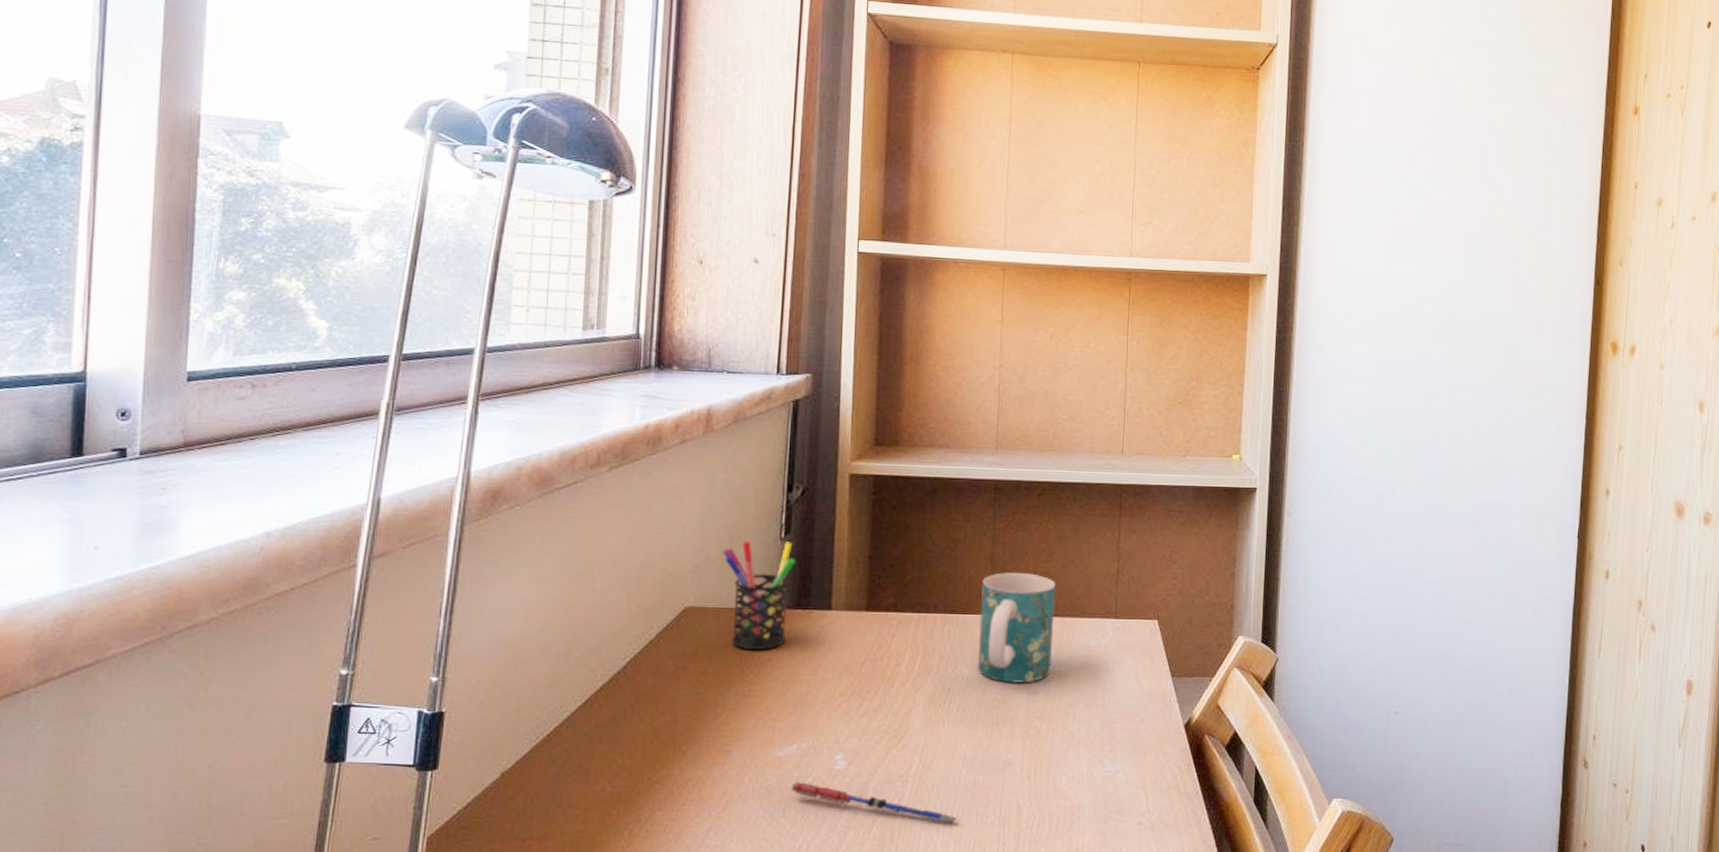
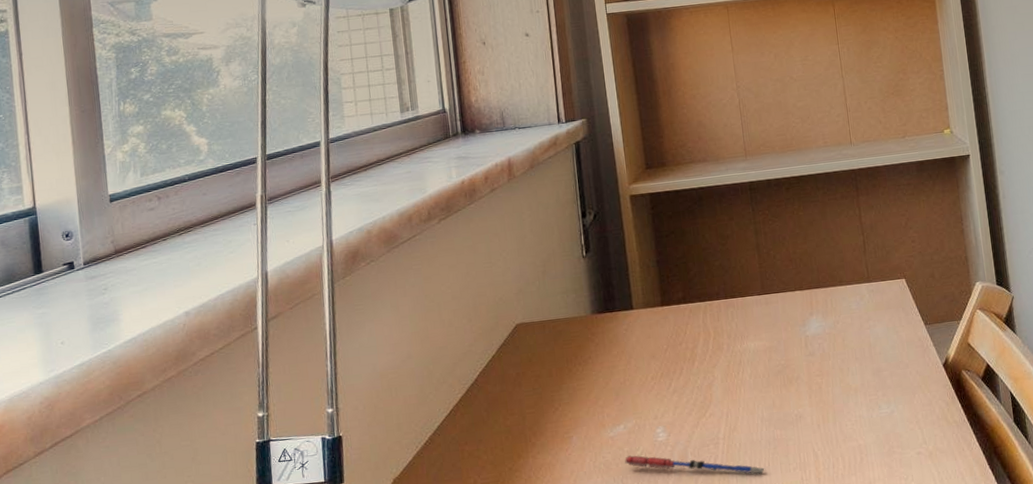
pen holder: present [723,540,796,650] -> none [538,258,600,352]
mug: present [977,572,1056,683] -> none [752,255,822,350]

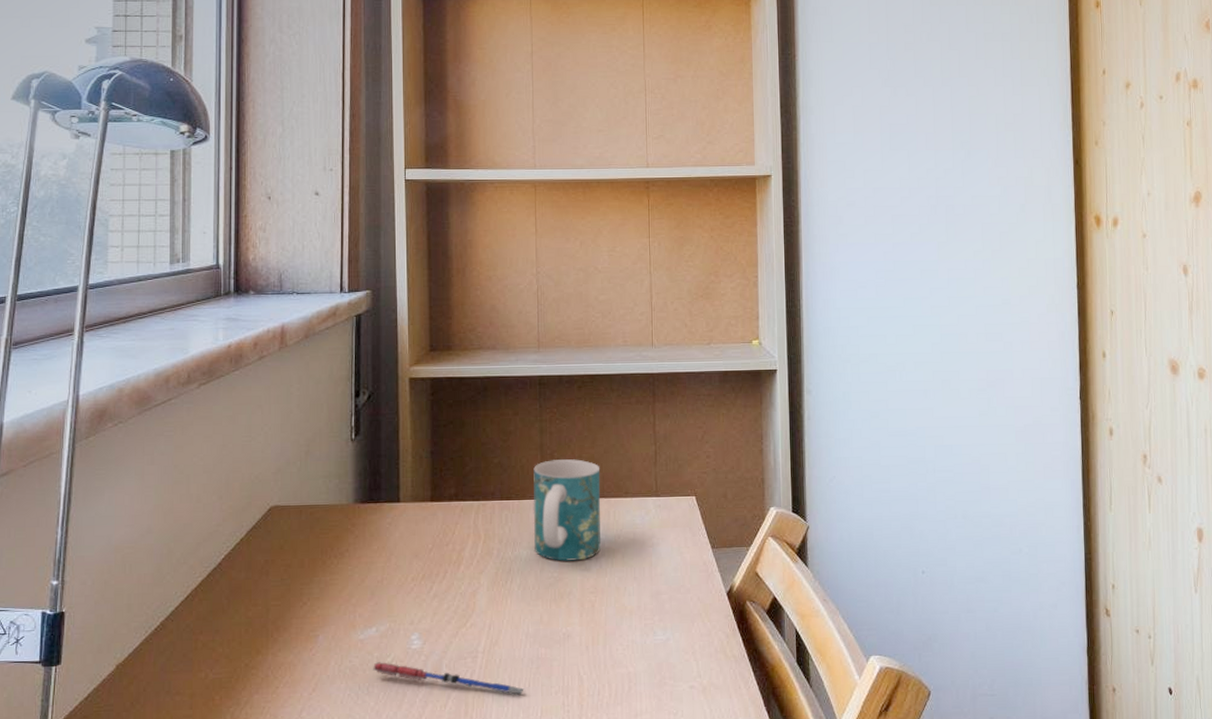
mug: none [752,255,822,350] -> present [533,459,601,561]

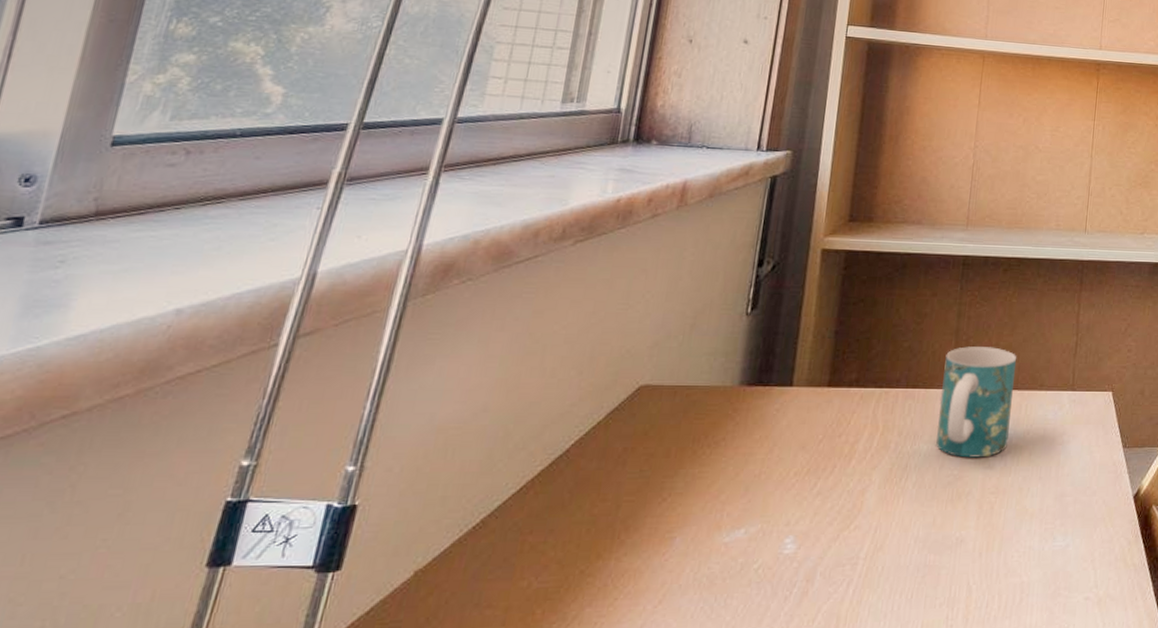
pen: present [372,662,524,696] -> none [733,569,906,609]

